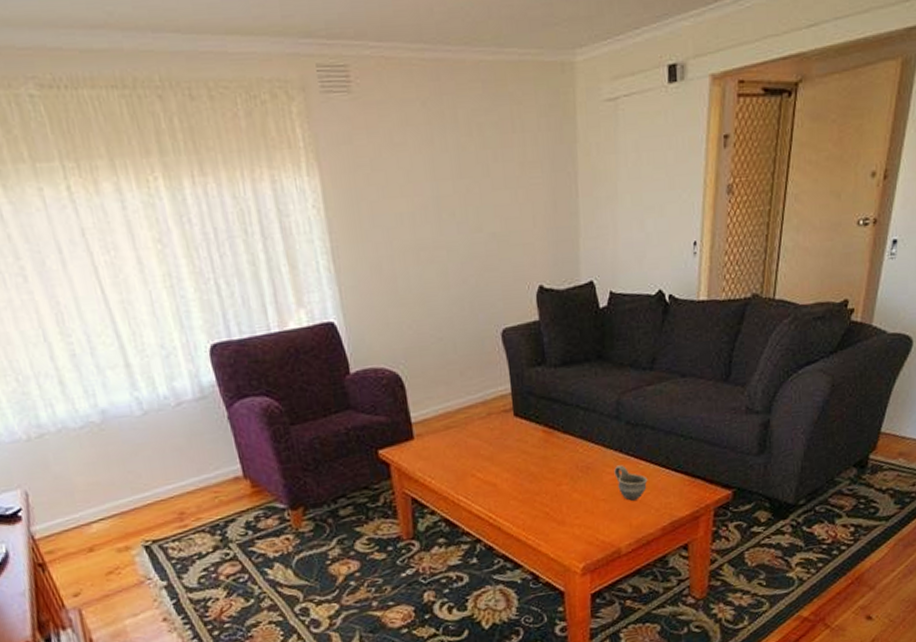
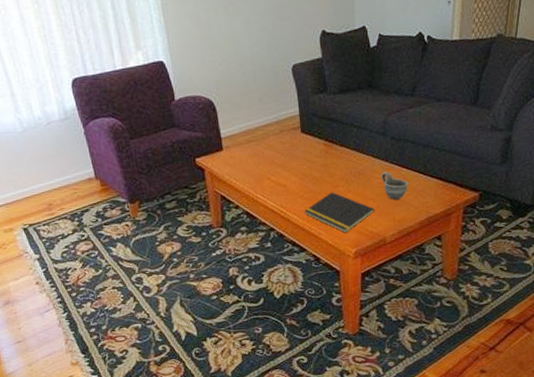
notepad: none [519,492,607,544] -> present [304,192,375,234]

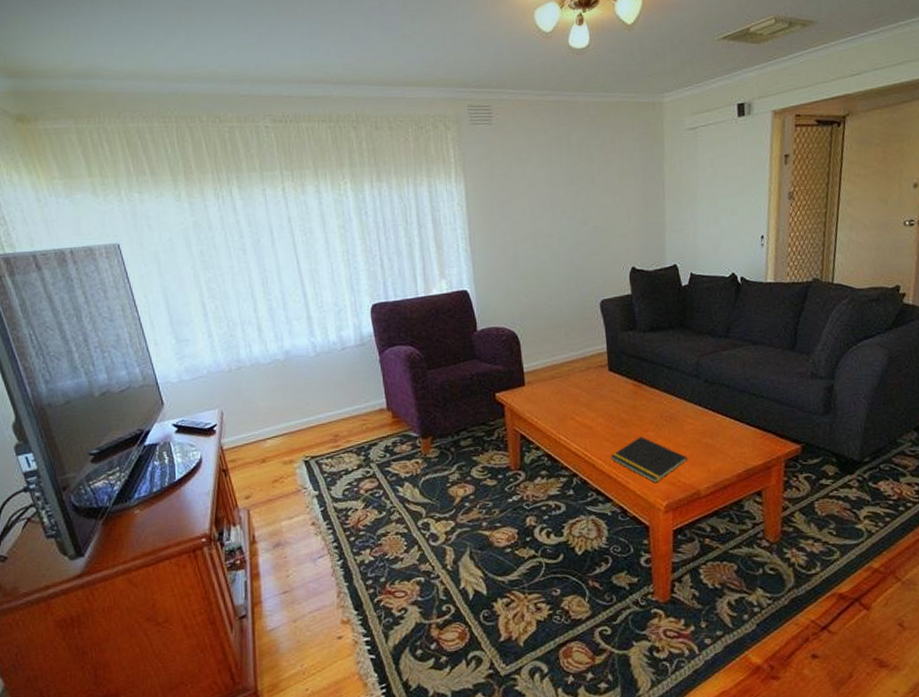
cup: present [381,171,409,200] -> none [694,417,724,449]

